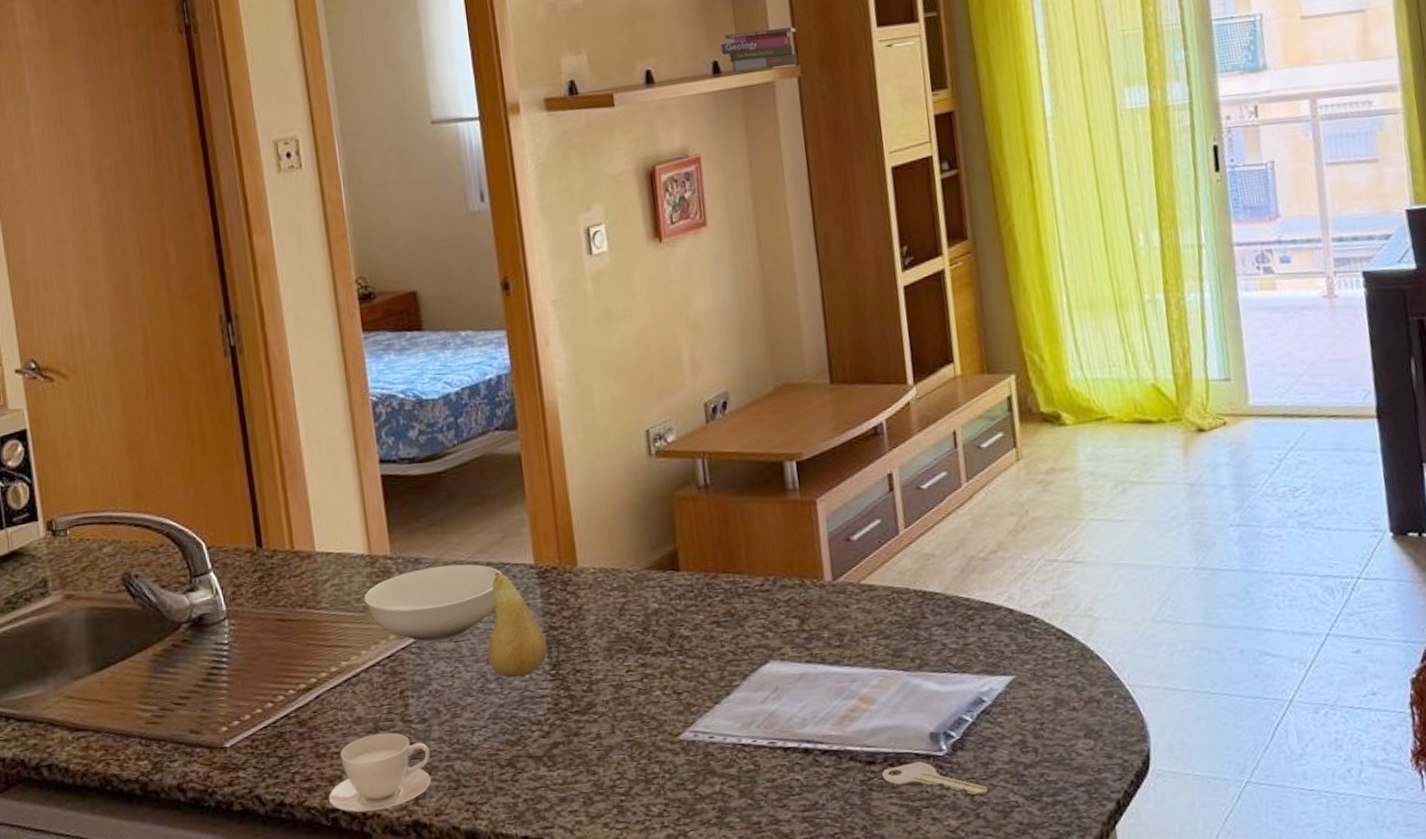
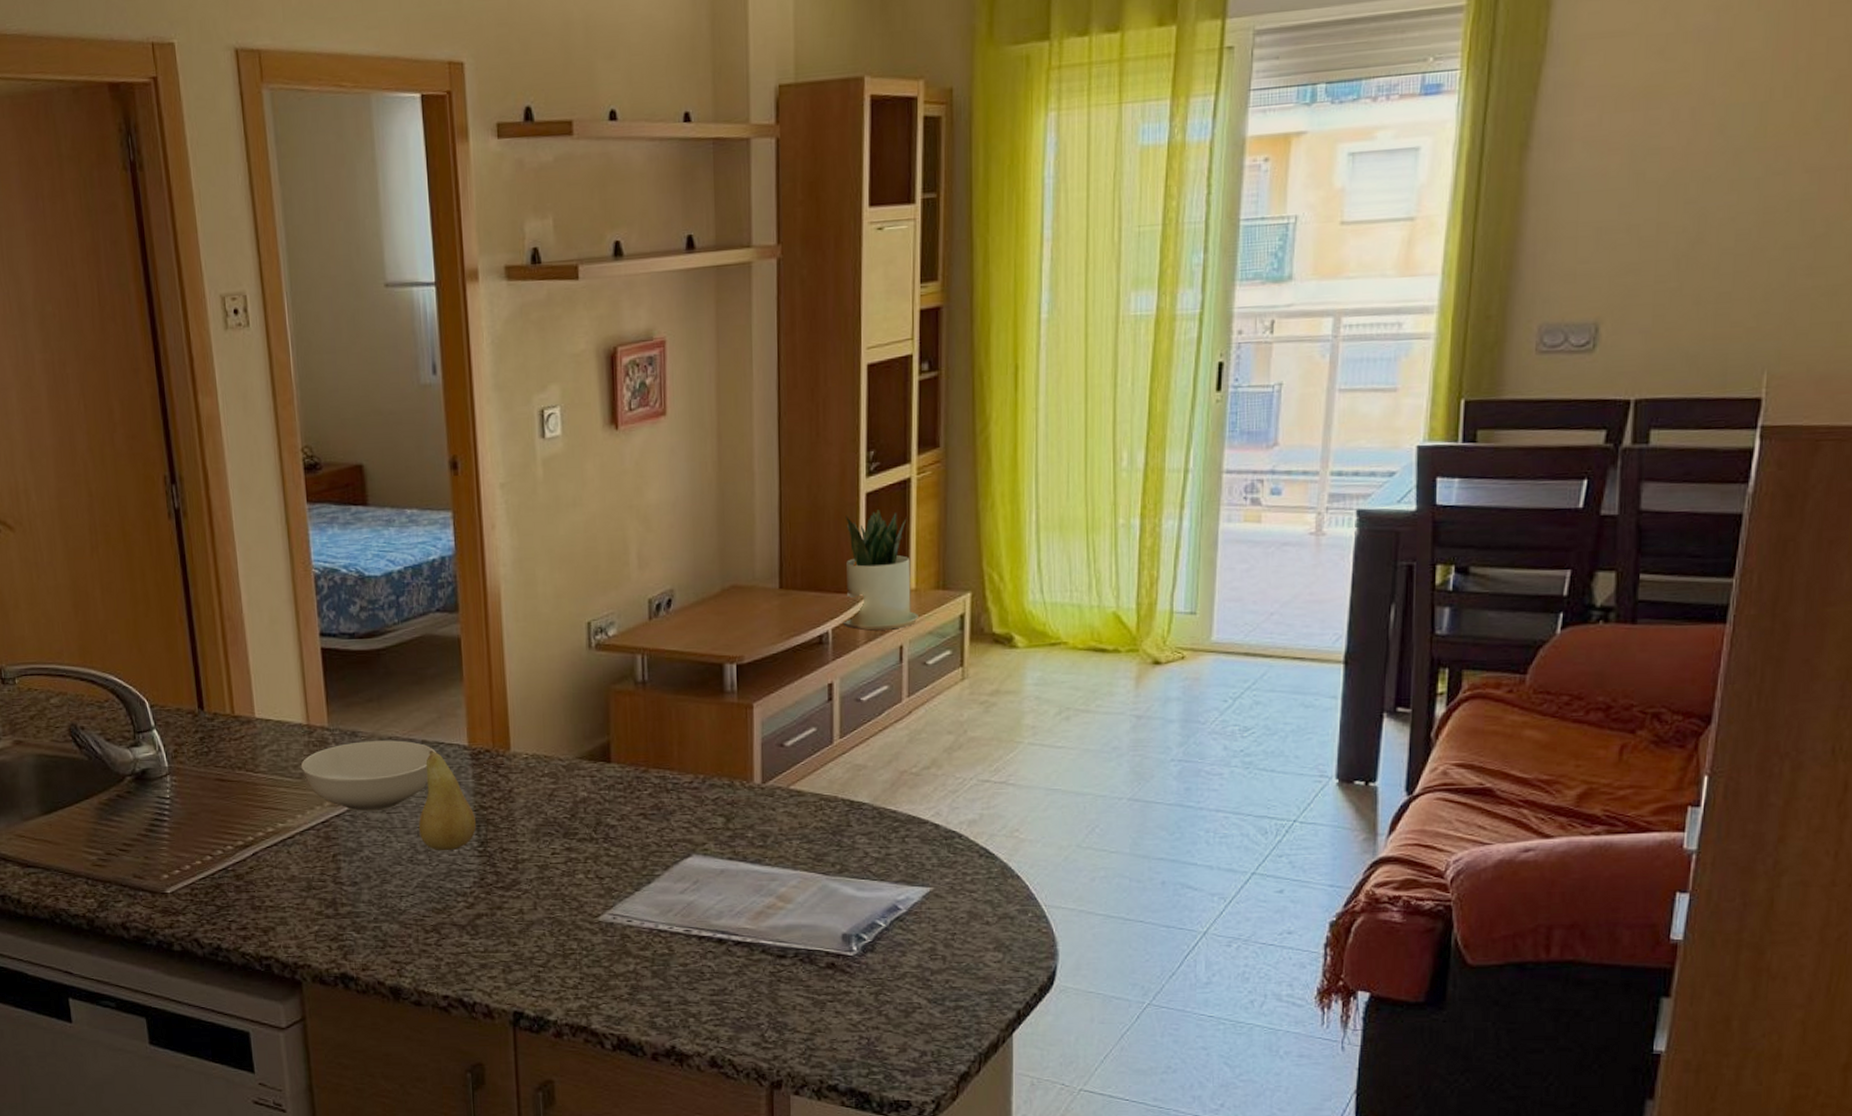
teacup: present [328,732,432,813] -> none [262,892,360,962]
books: present [720,26,798,73] -> none [697,200,781,249]
key: present [882,762,989,796] -> none [792,960,893,995]
planter: none [886,301,968,419] -> present [841,510,918,631]

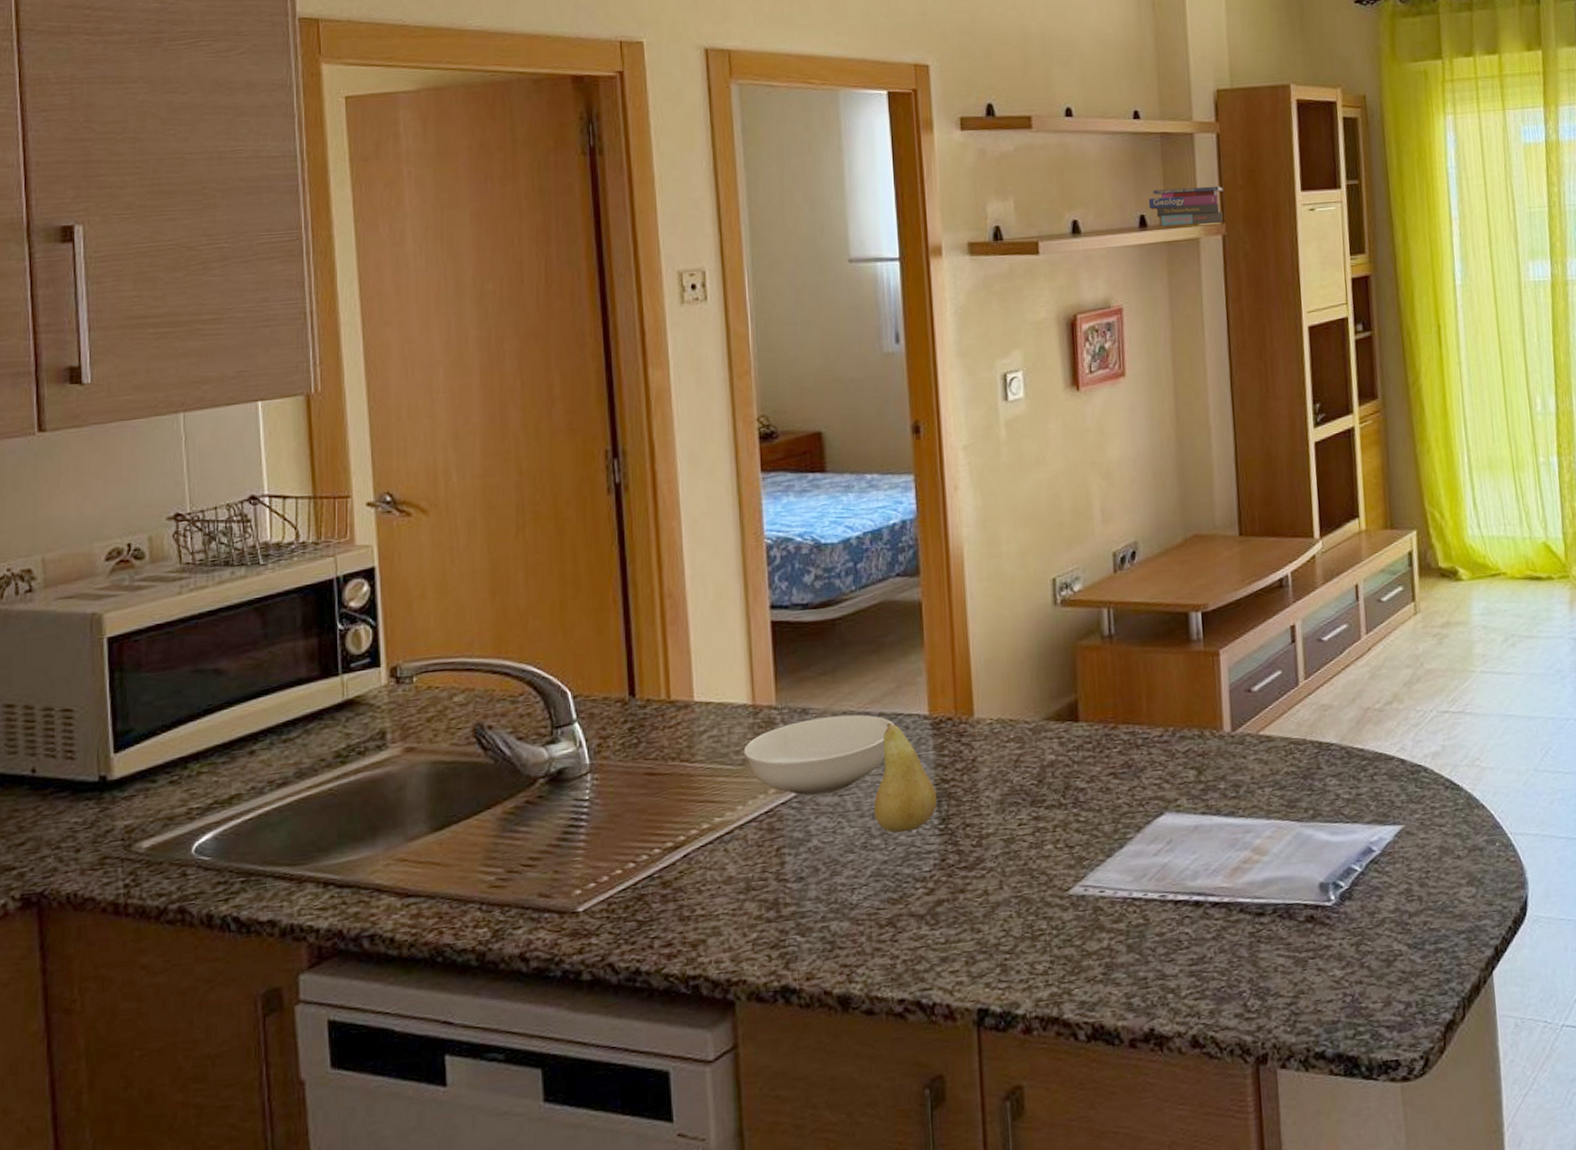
books: none [697,200,781,249] -> present [1148,185,1223,227]
planter: present [841,510,918,631] -> none [1297,457,1371,572]

